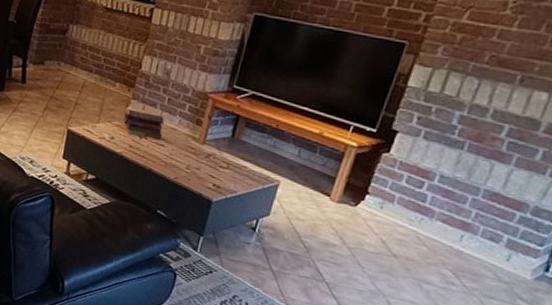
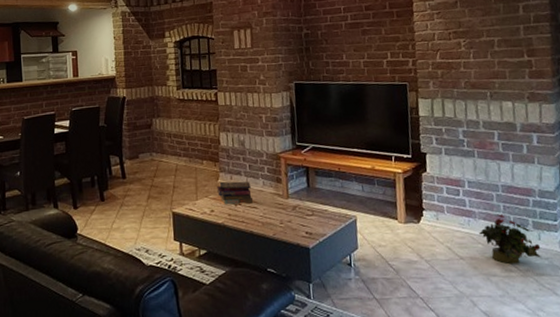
potted plant: none [429,220,506,281] -> present [479,214,541,264]

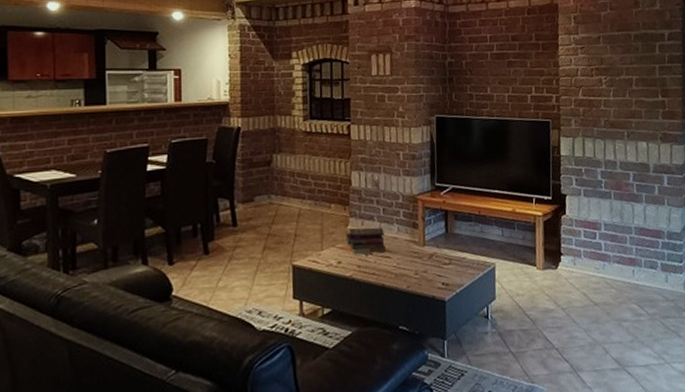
potted plant: present [479,214,541,264] -> none [613,256,668,308]

